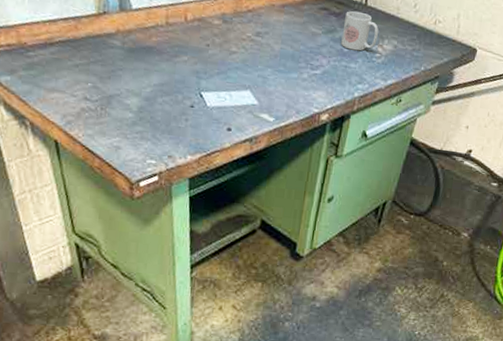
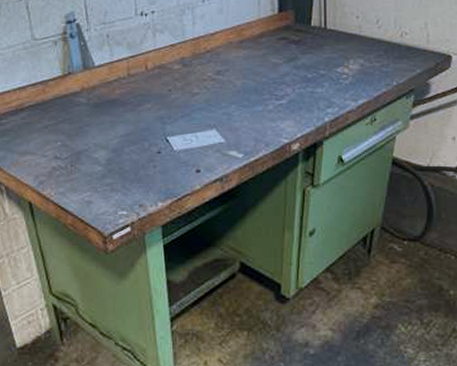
mug: present [341,10,379,51] -> none [304,36,342,75]

